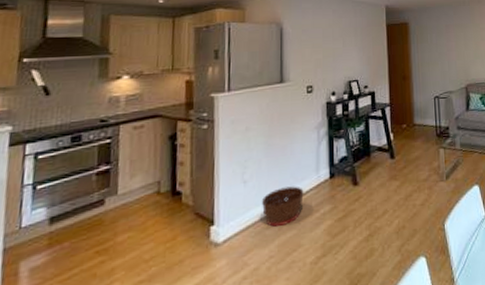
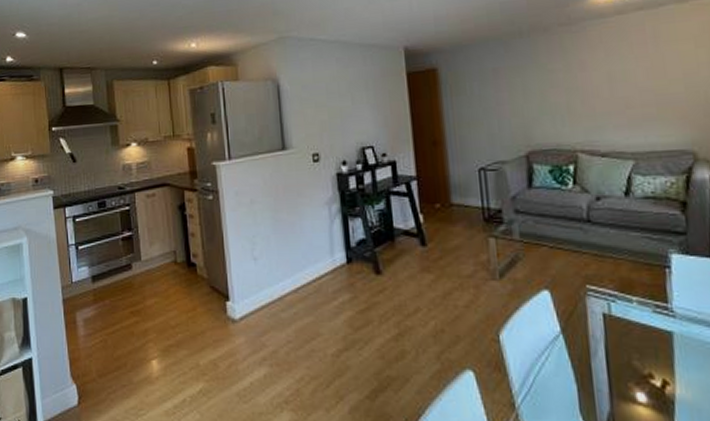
basket: present [262,186,304,227] -> none [274,268,319,310]

